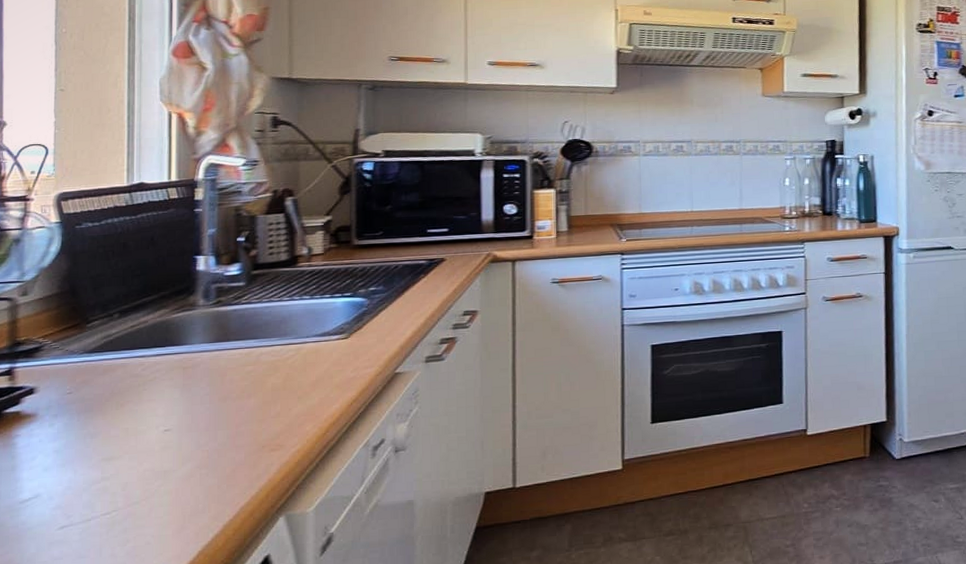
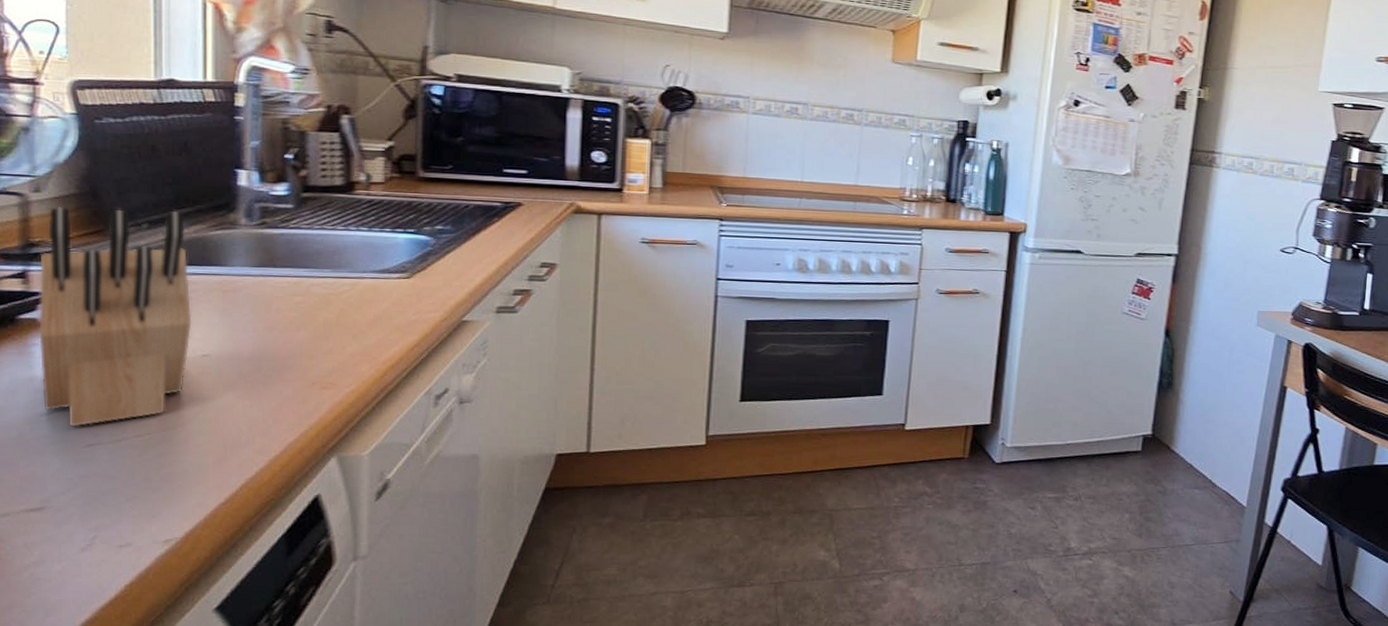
knife block: none [21,298,156,511] -> present [39,206,192,427]

